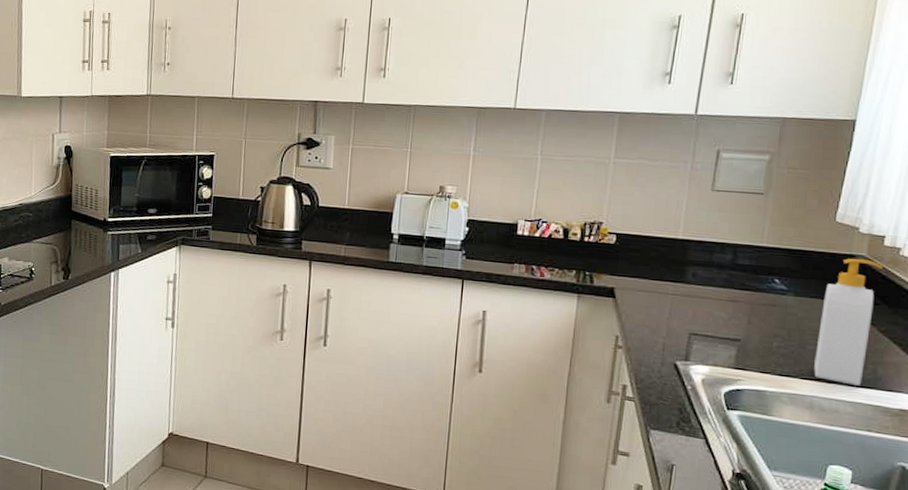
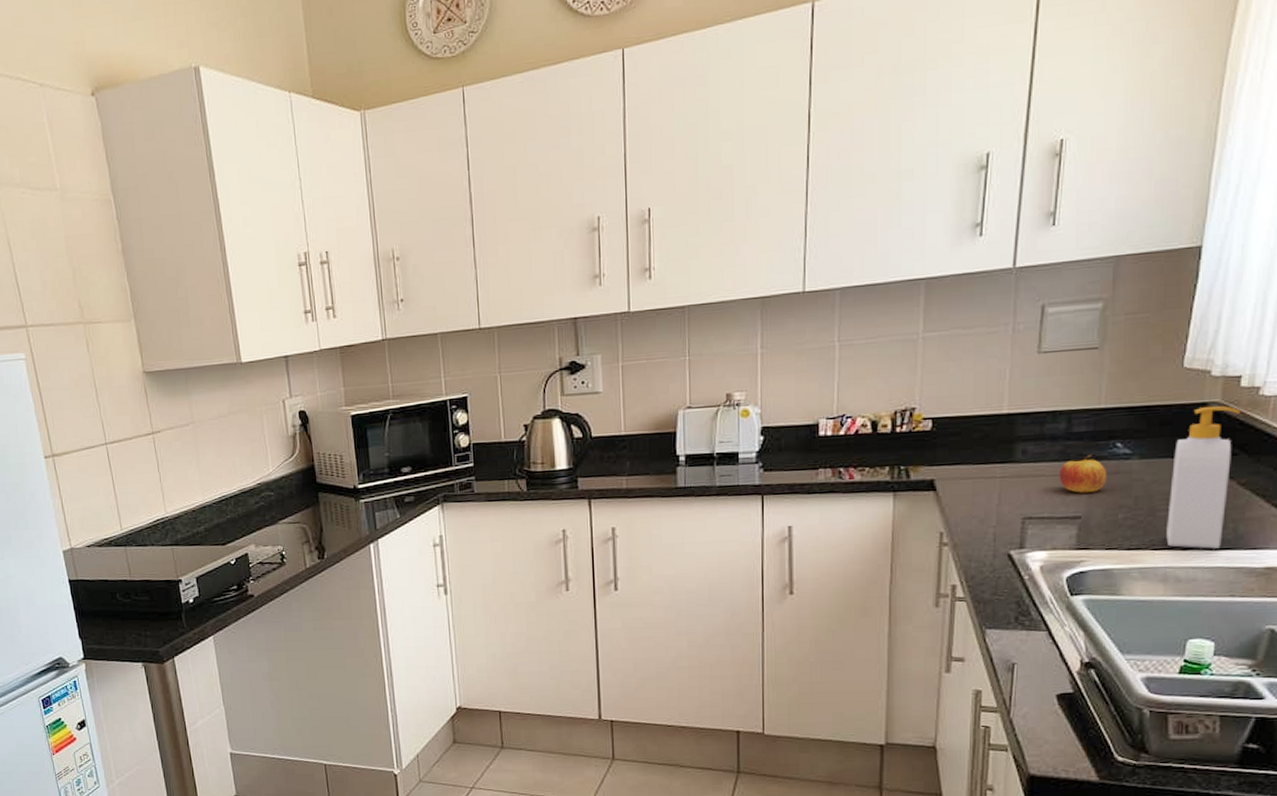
apple: none [723,286,765,320] -> present [1059,455,1107,493]

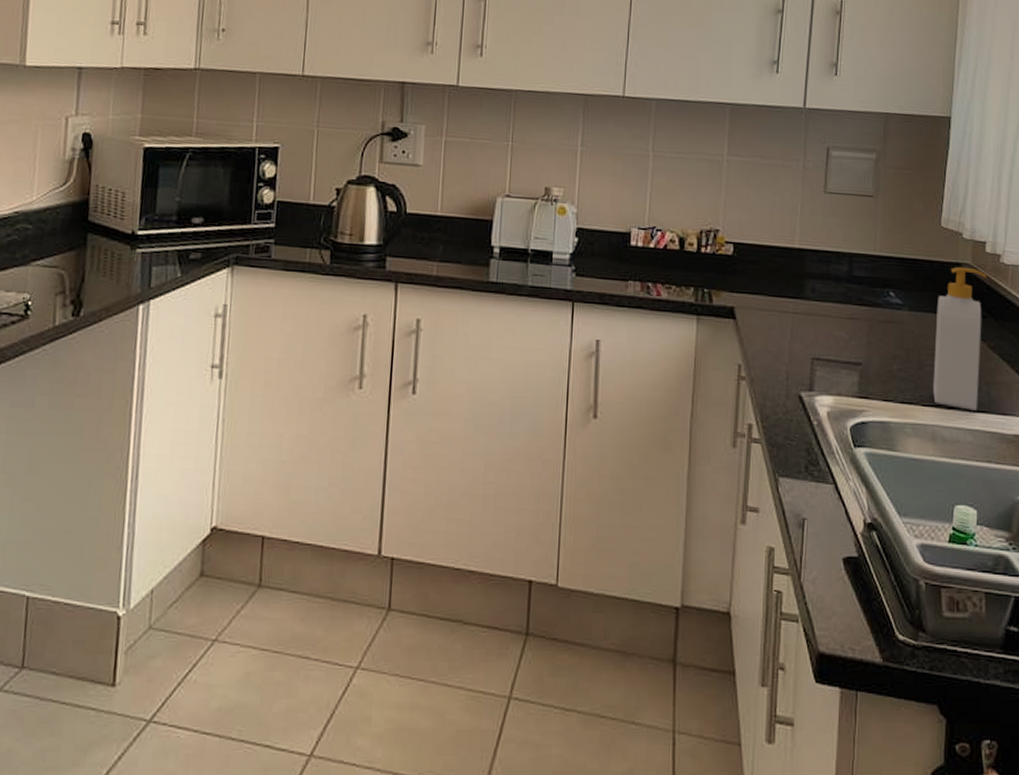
apple: present [1059,455,1107,493] -> none [843,300,883,340]

